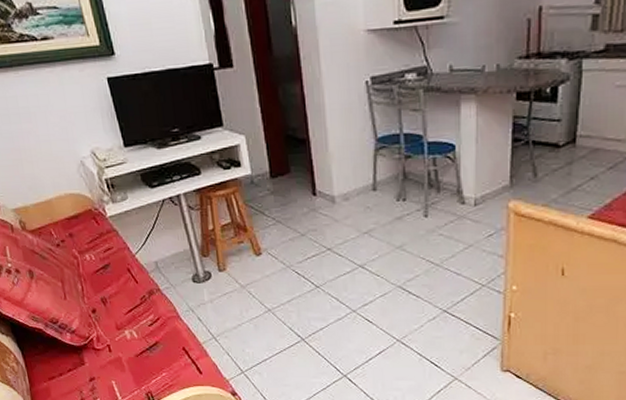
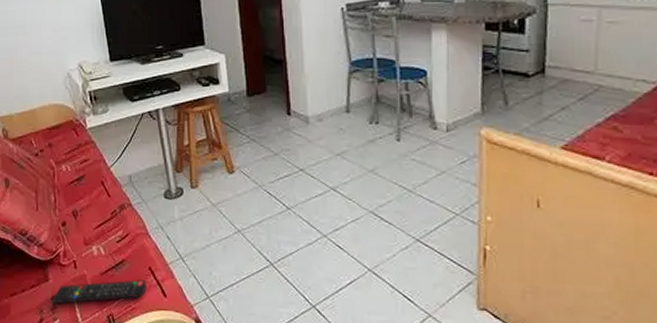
remote control: none [89,360,182,385] -> present [50,280,147,304]

